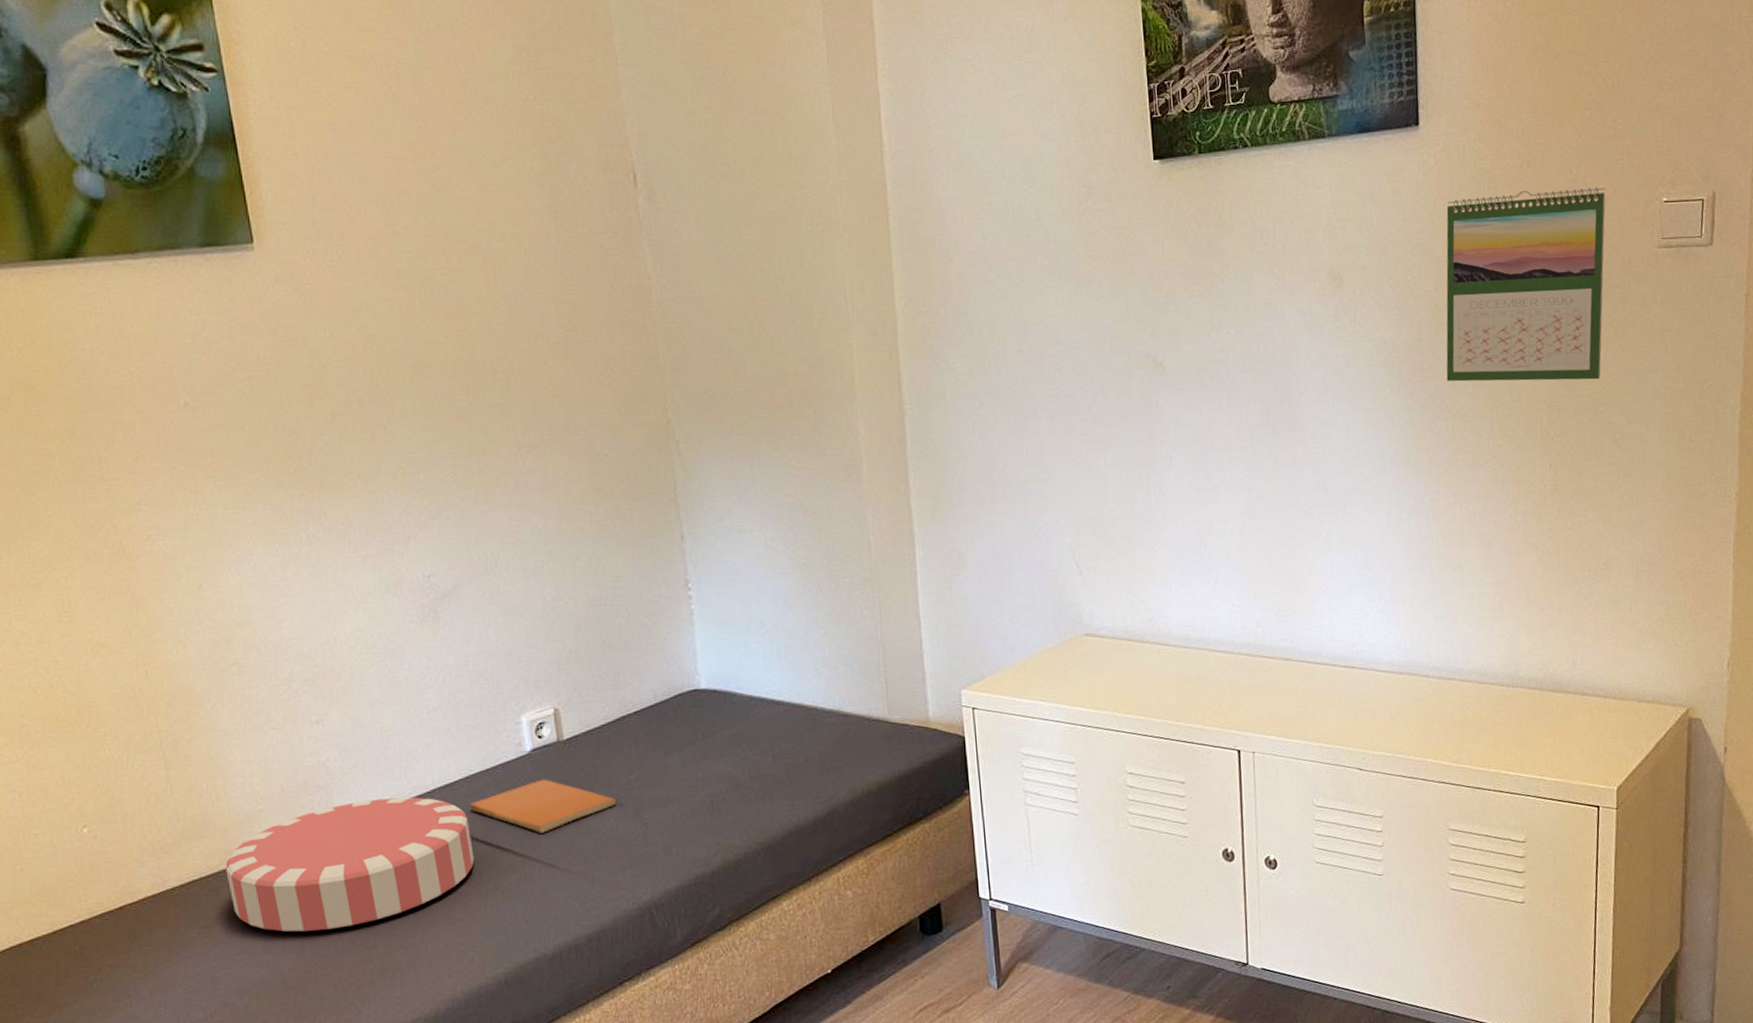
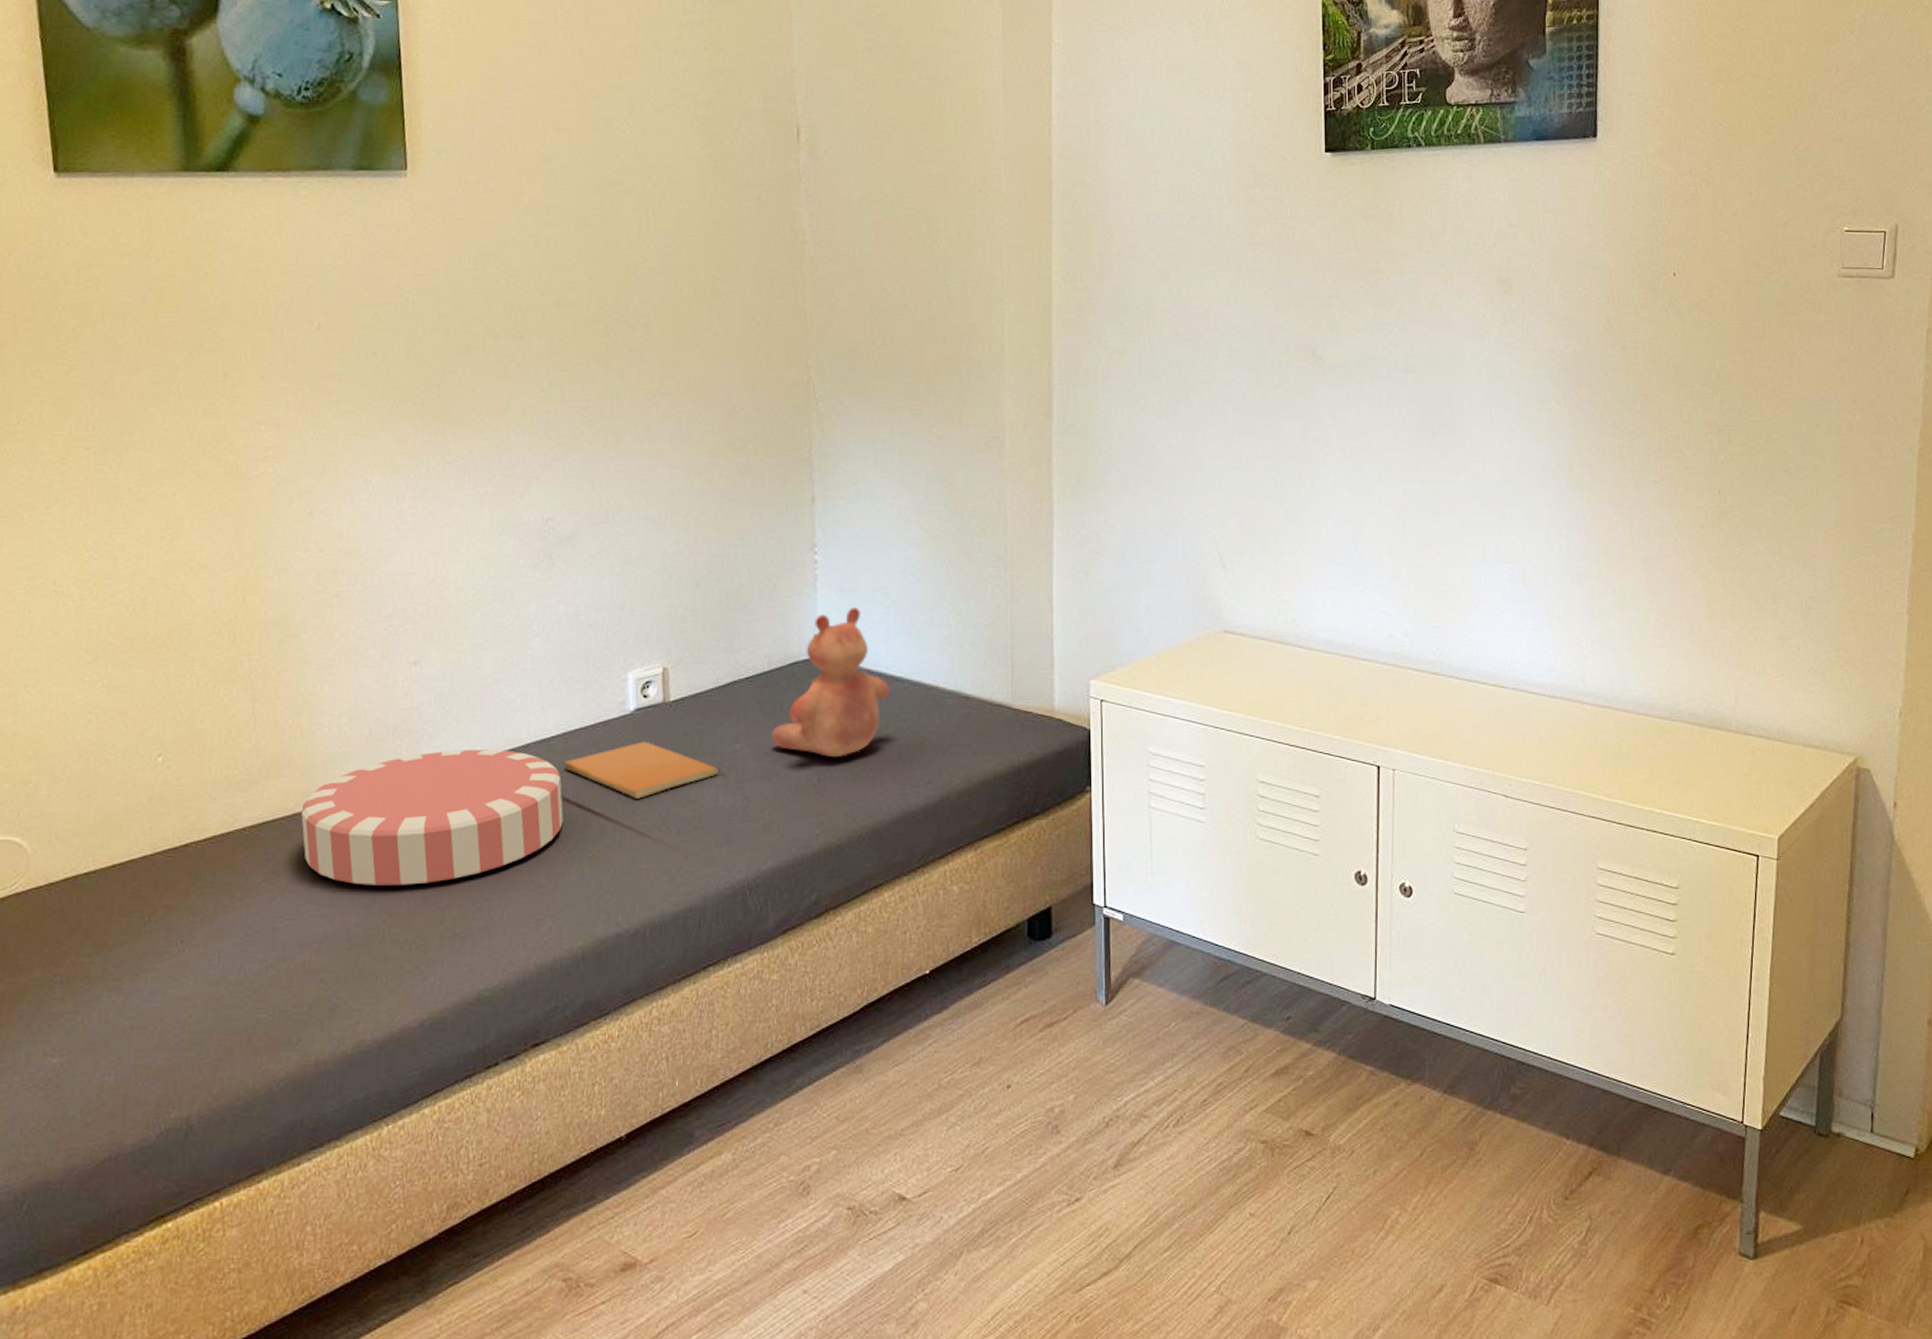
teddy bear: none [663,637,771,781] -> present [772,606,889,757]
calendar: present [1446,187,1606,382] -> none [1614,209,1785,406]

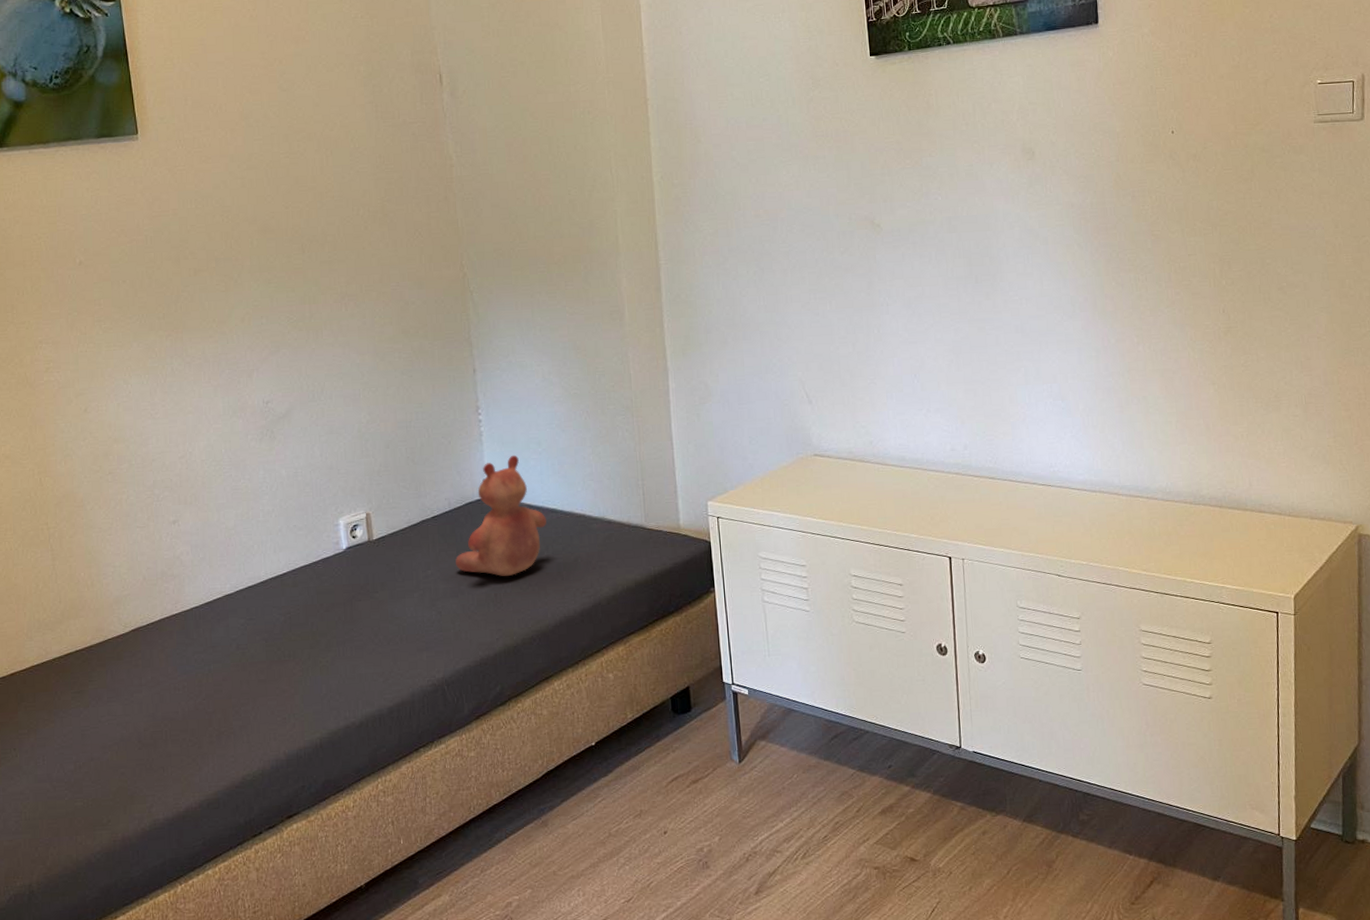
cushion: present [301,749,563,885] -> none [96,586,297,698]
book: present [563,741,719,799] -> none [294,572,416,619]

